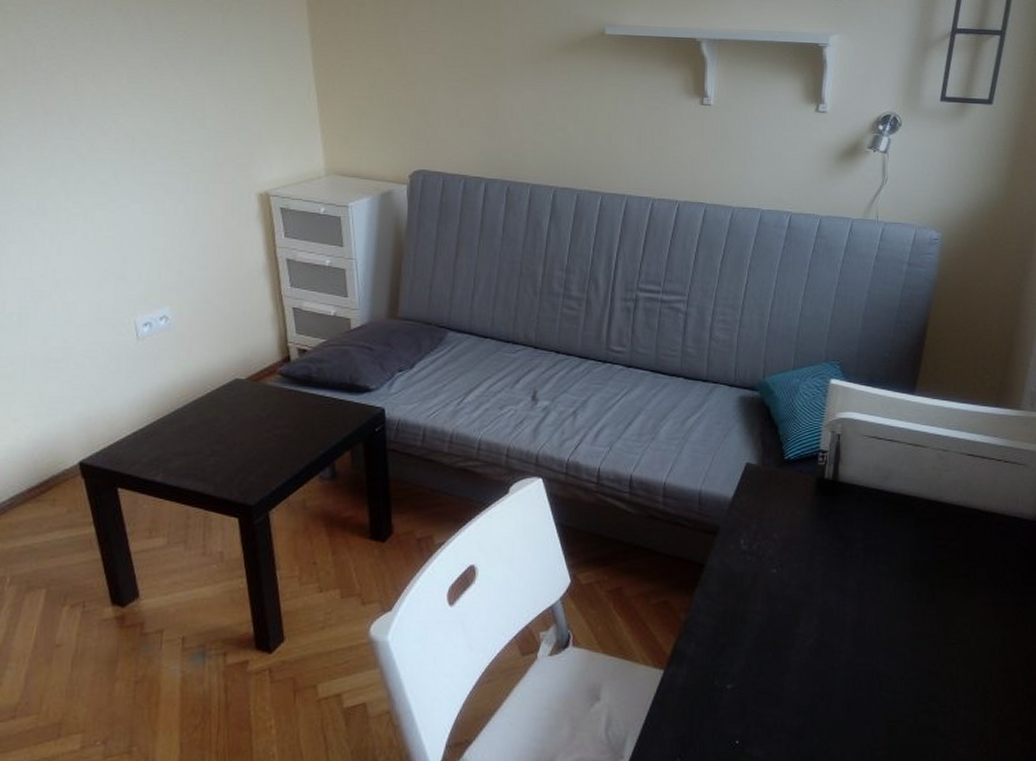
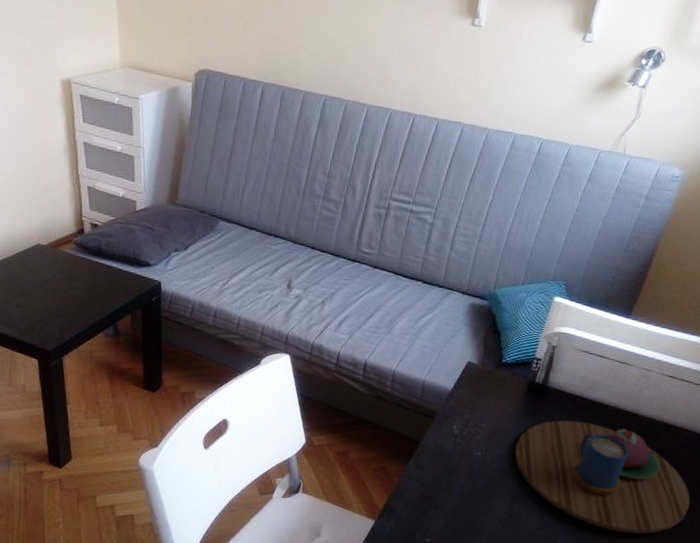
mug: none [815,519,1019,647] -> present [514,420,690,534]

